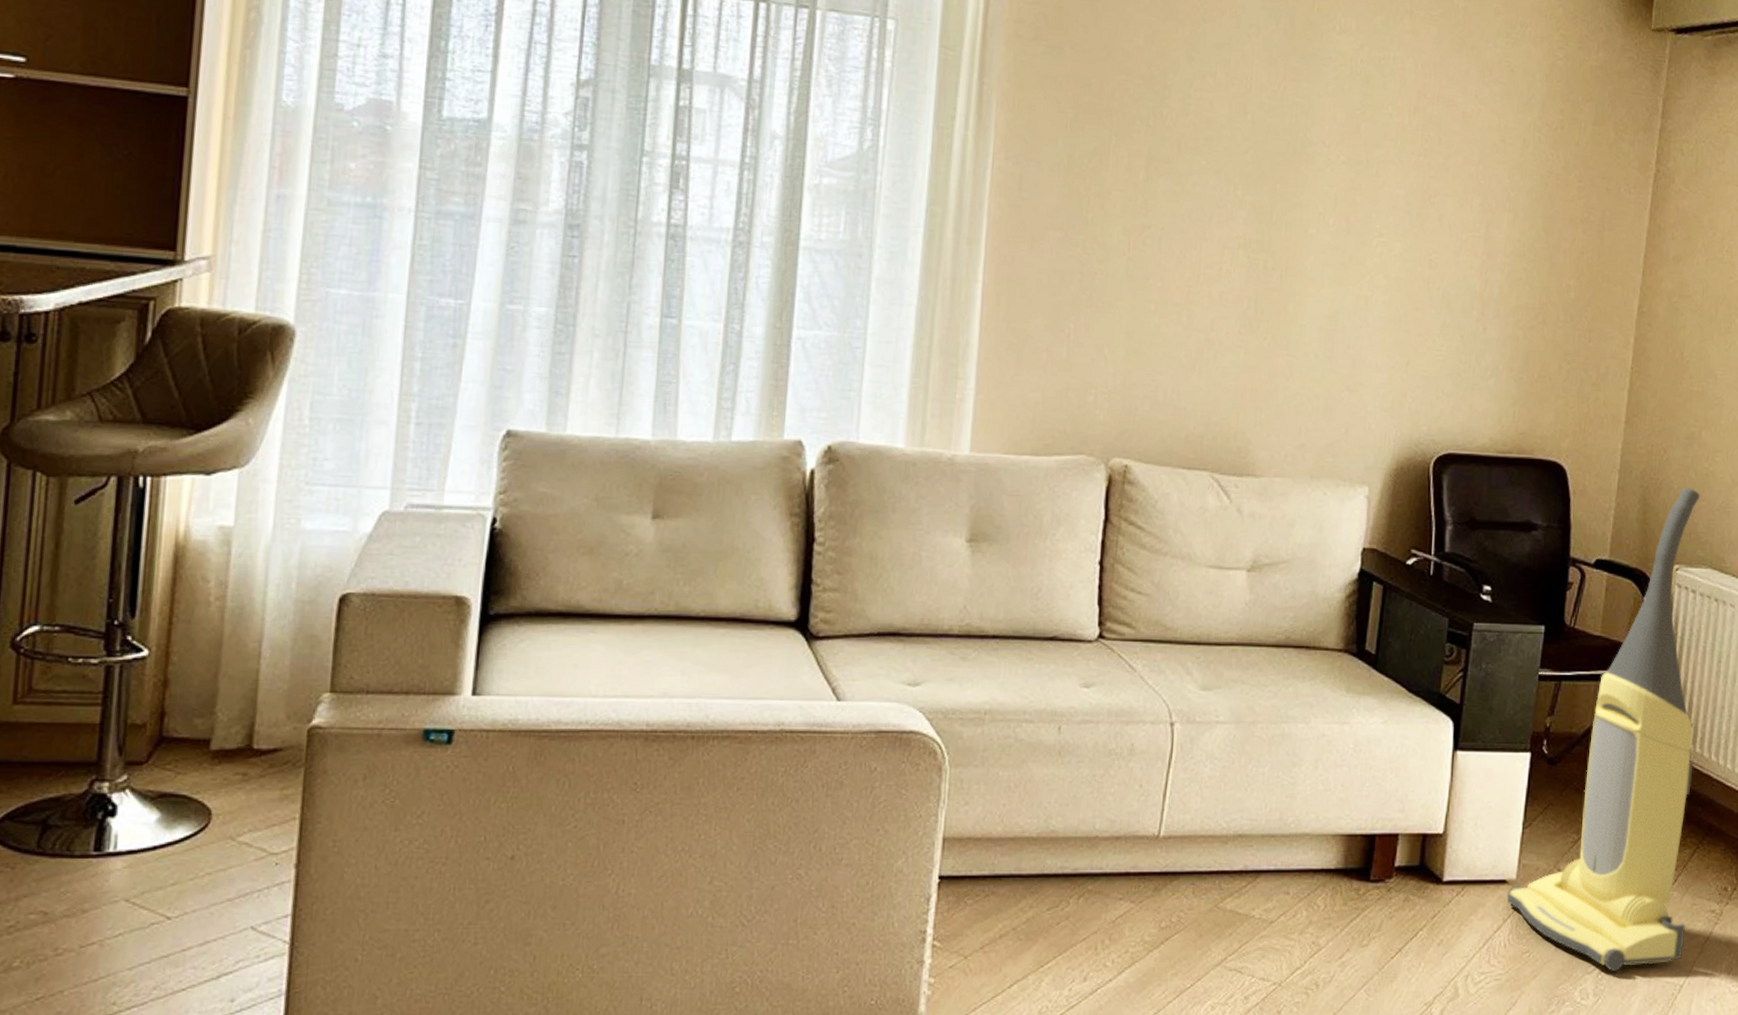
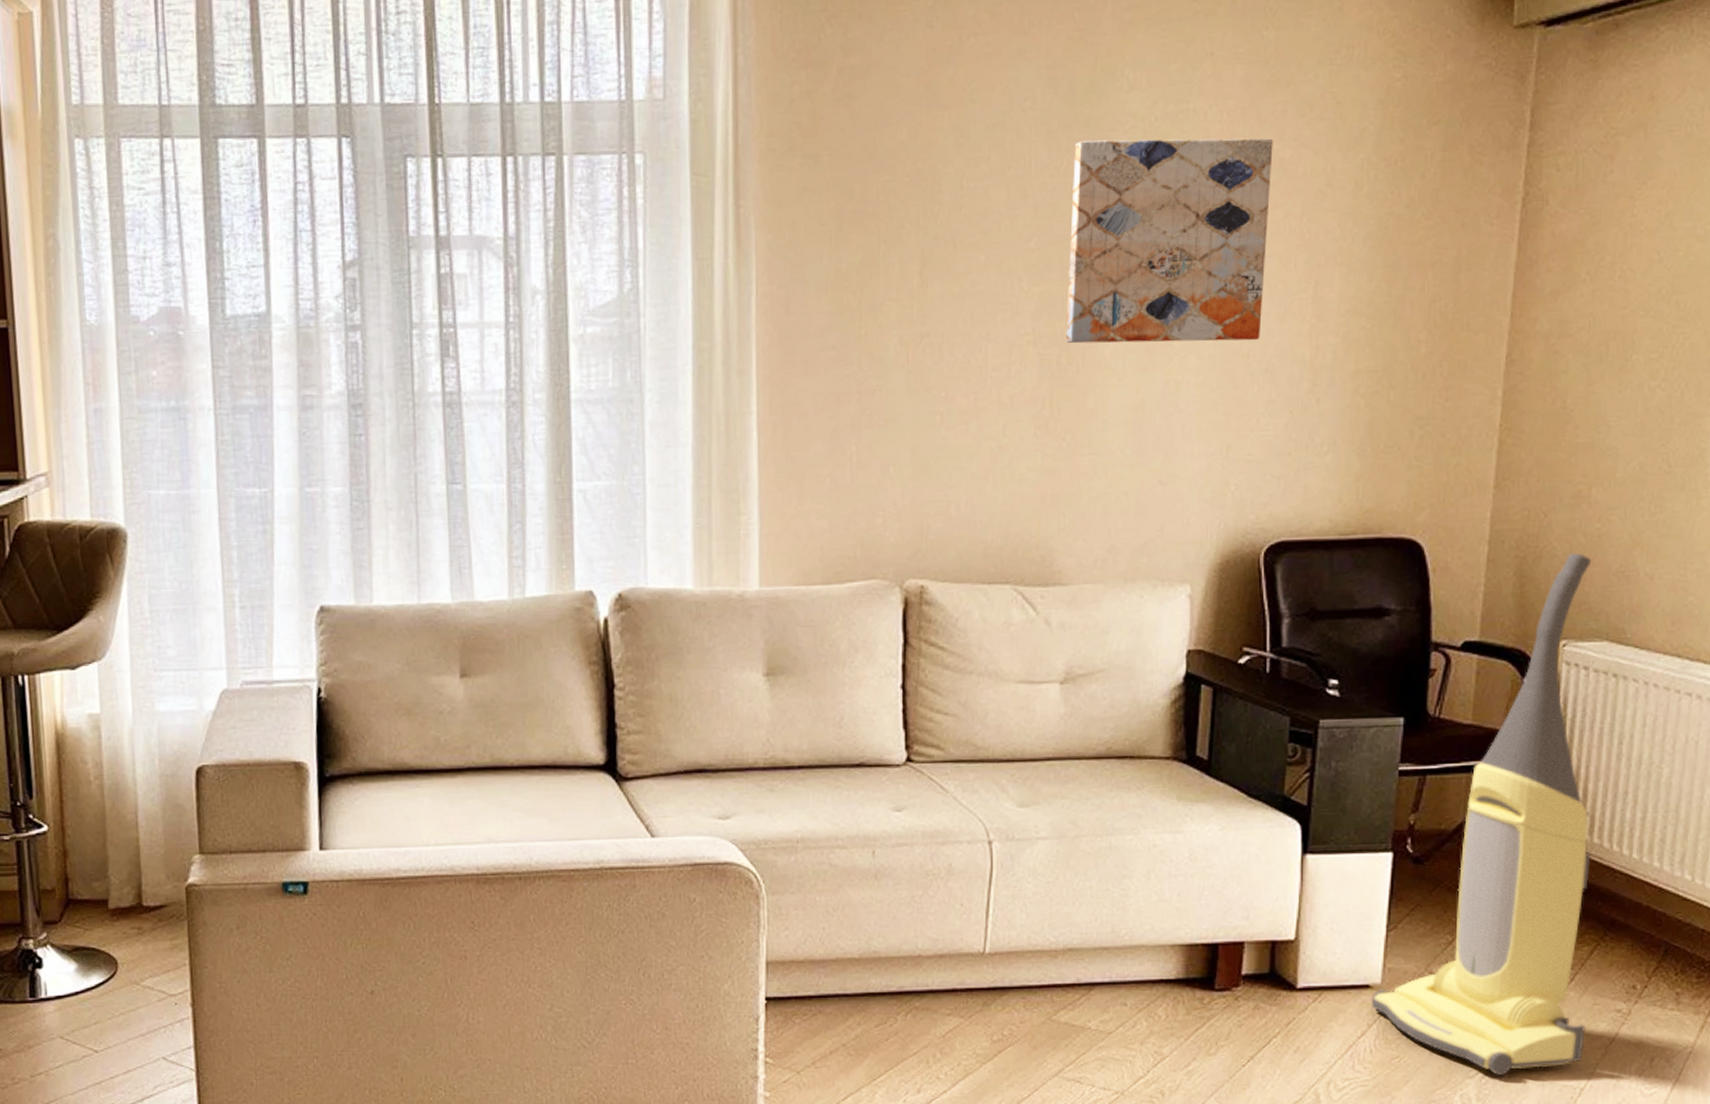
wall art: none [1273,70,1458,269] -> present [1066,138,1273,344]

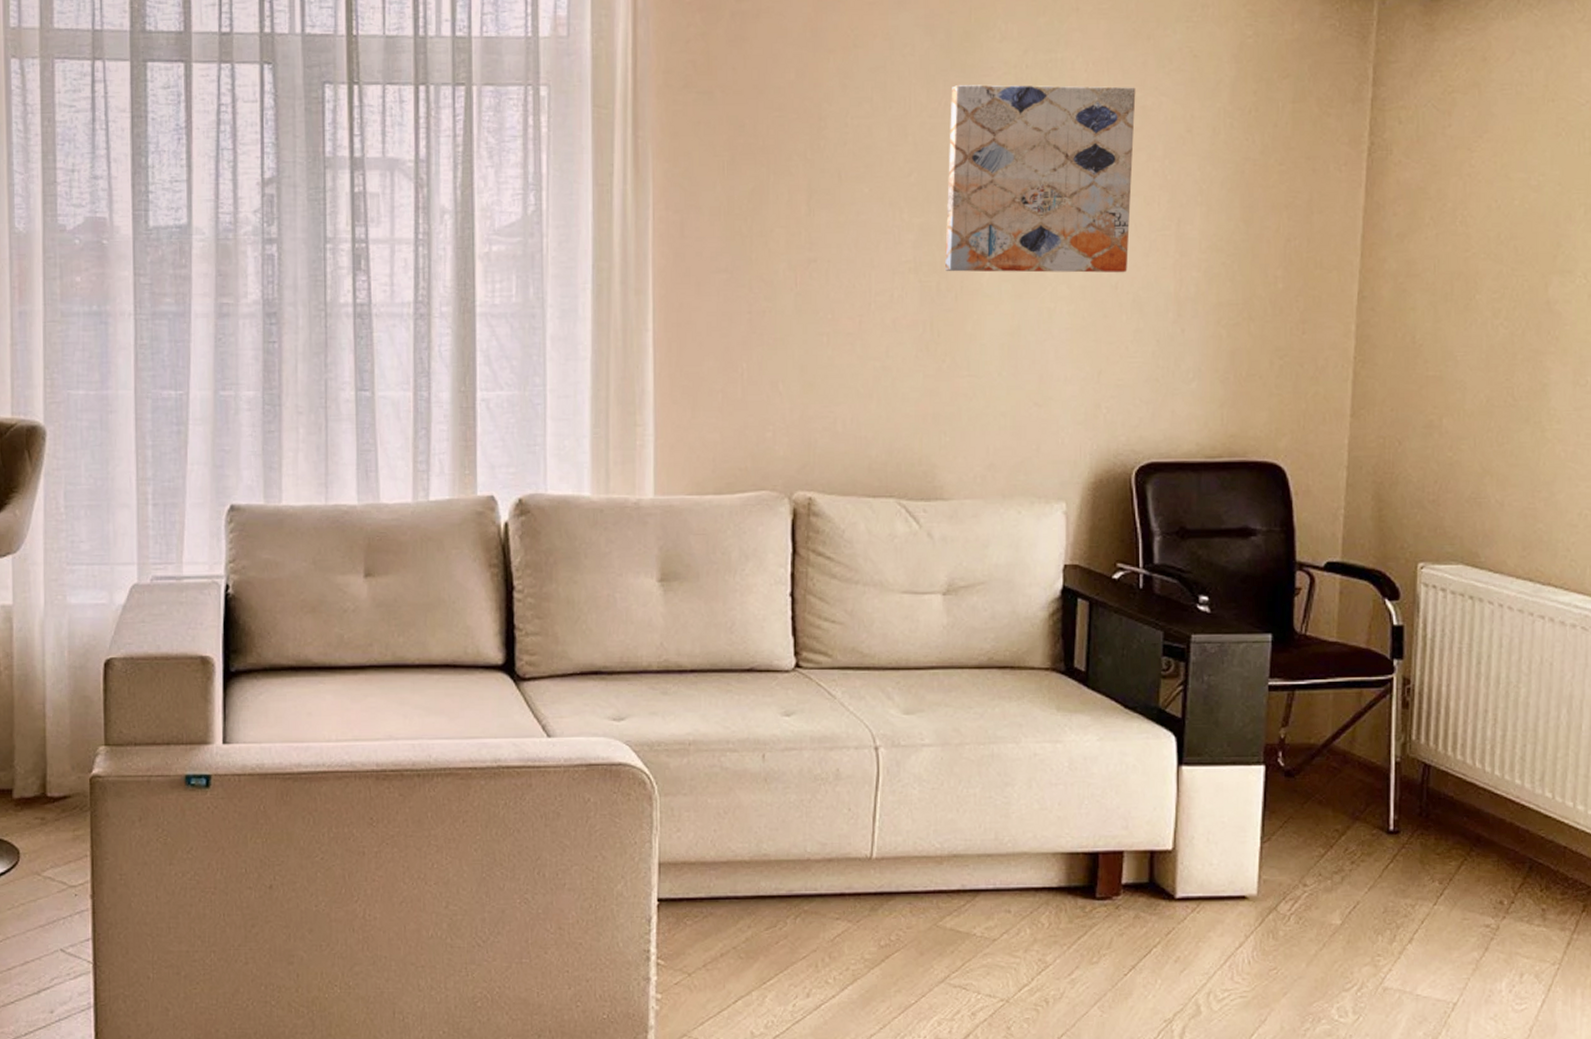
vacuum cleaner: present [1371,552,1592,1075] -> none [1247,479,1457,988]

